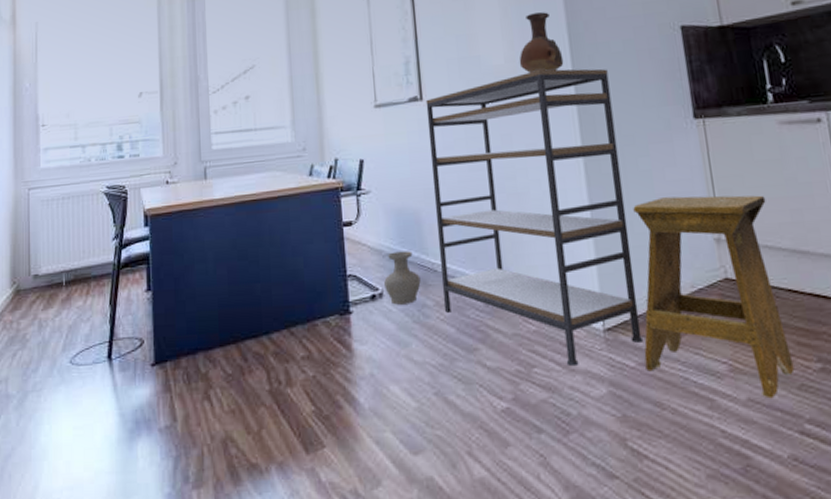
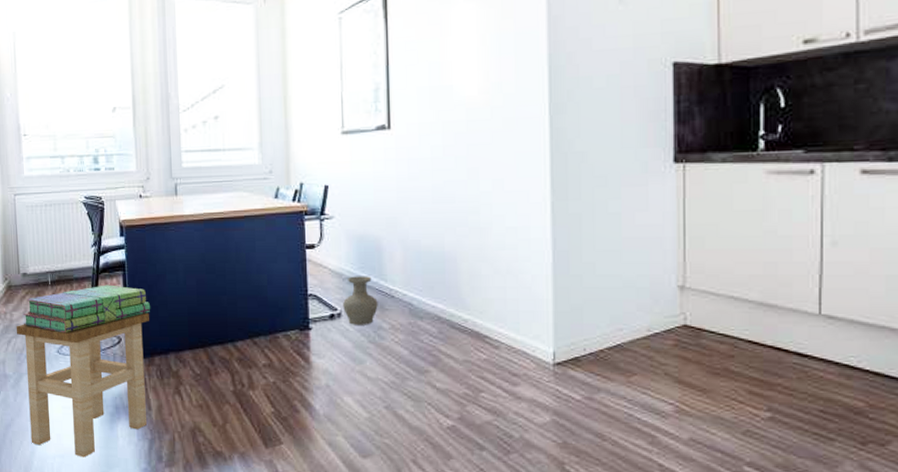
stool: none [23,308,177,487] -> present [16,312,150,458]
stack of books: none [31,280,178,340] -> present [22,285,151,333]
shelving unit: present [425,69,644,367] -> none [393,103,592,395]
vase: present [519,12,564,73] -> none [493,41,541,106]
stool: present [633,195,795,399] -> none [591,241,742,441]

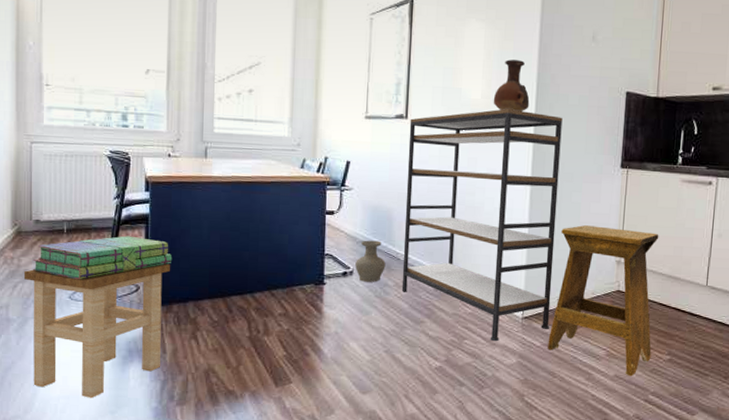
shelving unit: none [393,103,592,395] -> present [401,109,563,342]
vase: none [493,41,541,106] -> present [493,59,530,112]
stool: none [591,241,742,441] -> present [547,225,659,377]

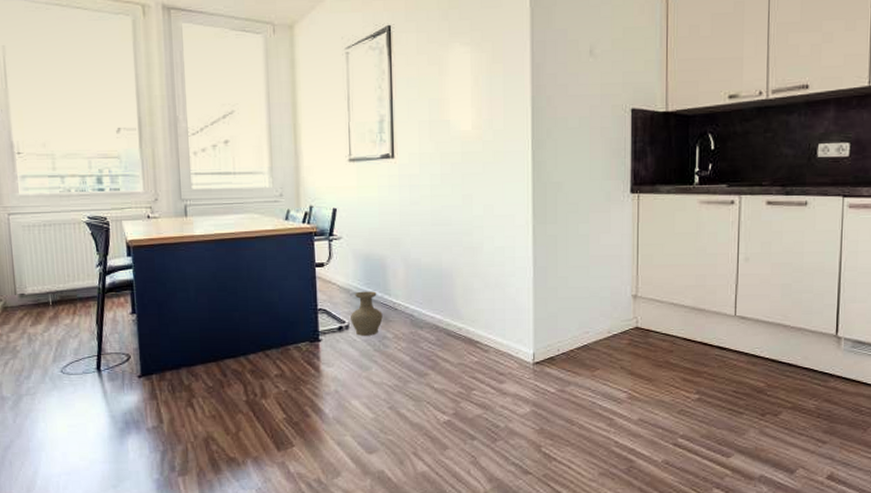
stool: present [23,263,171,398] -> none [13,329,161,473]
stack of books: present [32,235,173,280] -> none [21,304,161,353]
shelving unit: present [401,109,563,342] -> none [397,138,564,391]
vase: present [493,59,530,112] -> none [485,84,525,141]
stool: present [547,225,659,377] -> none [563,259,678,420]

